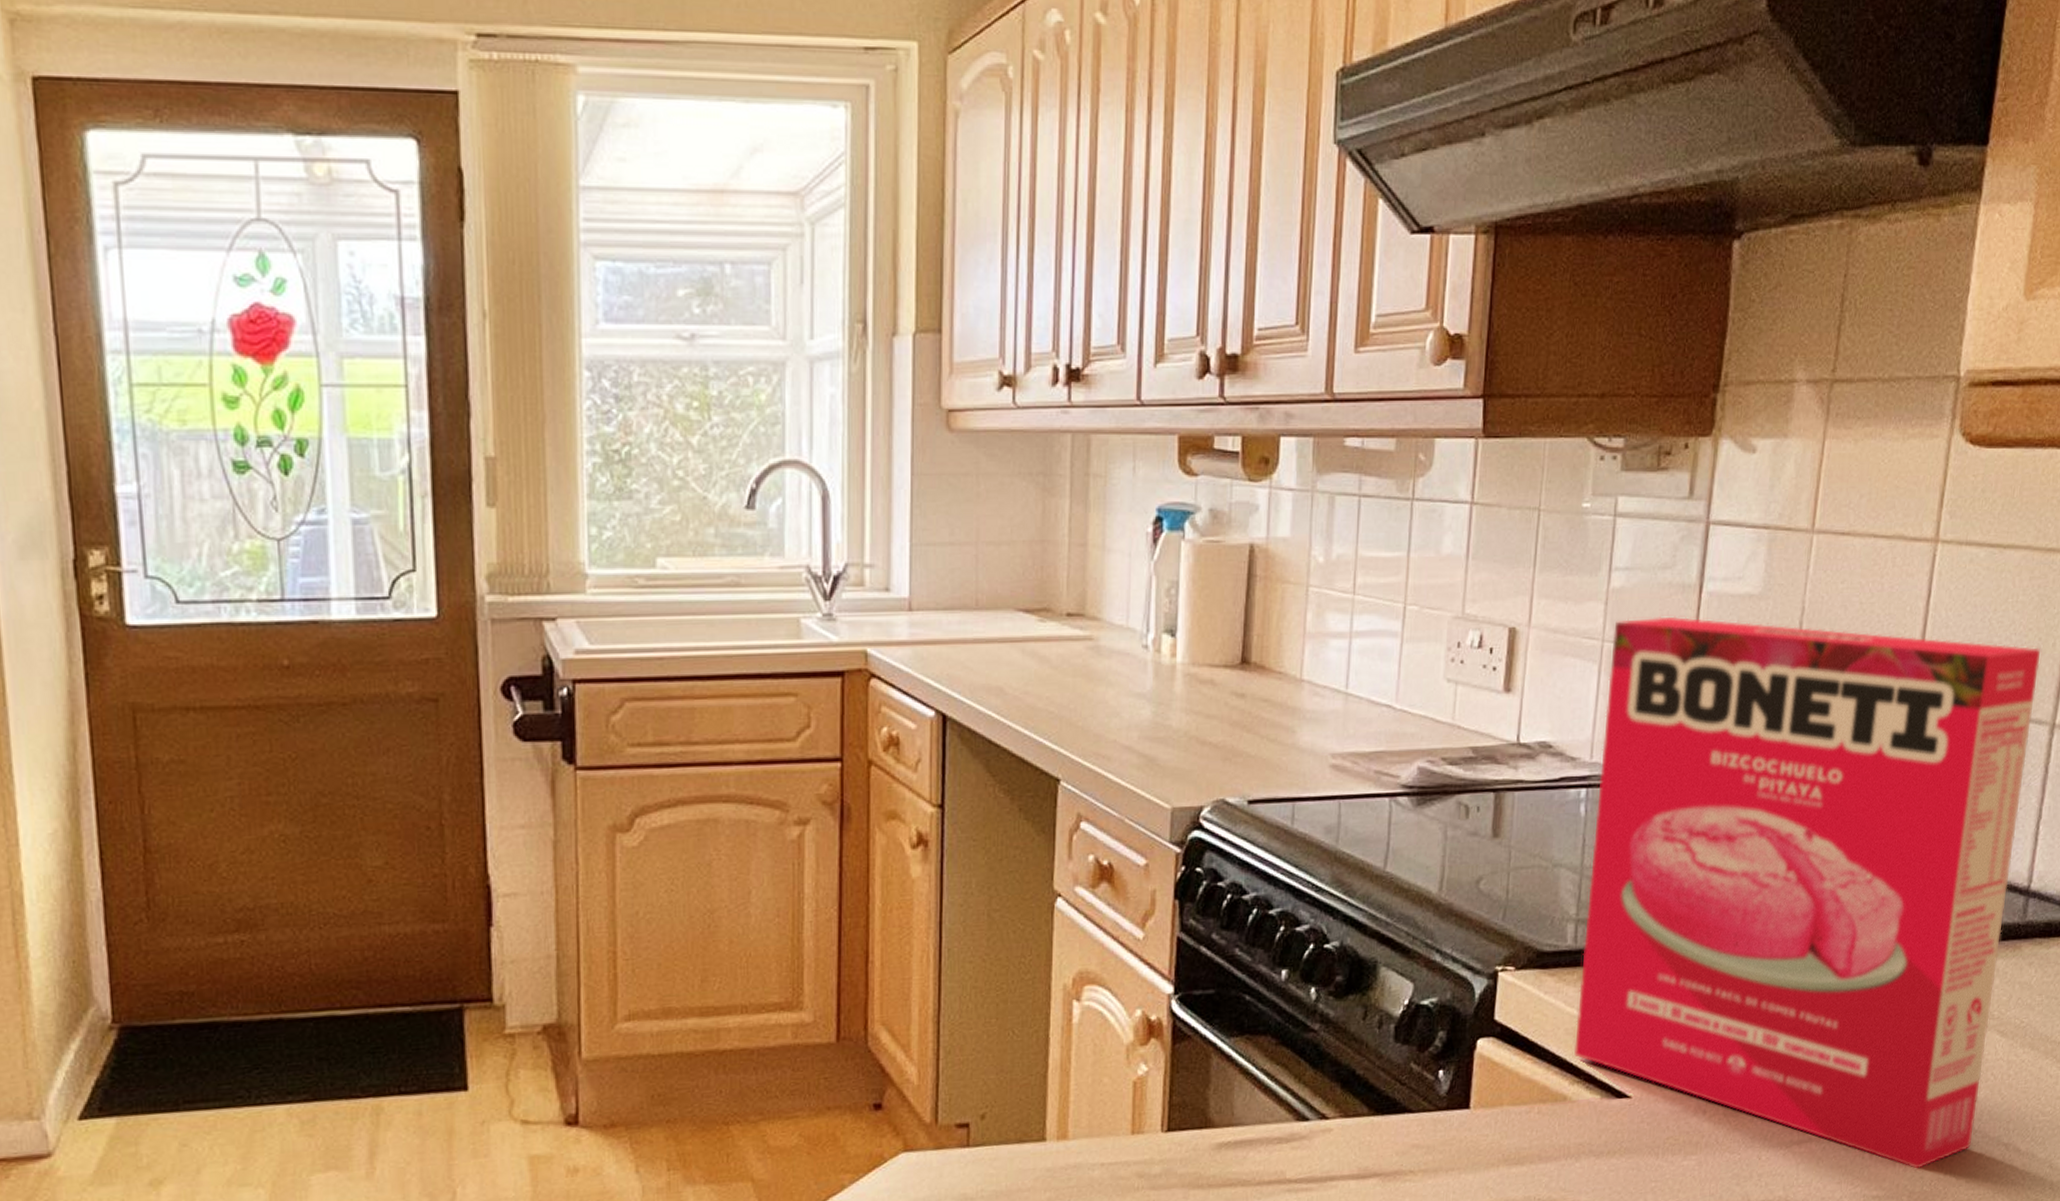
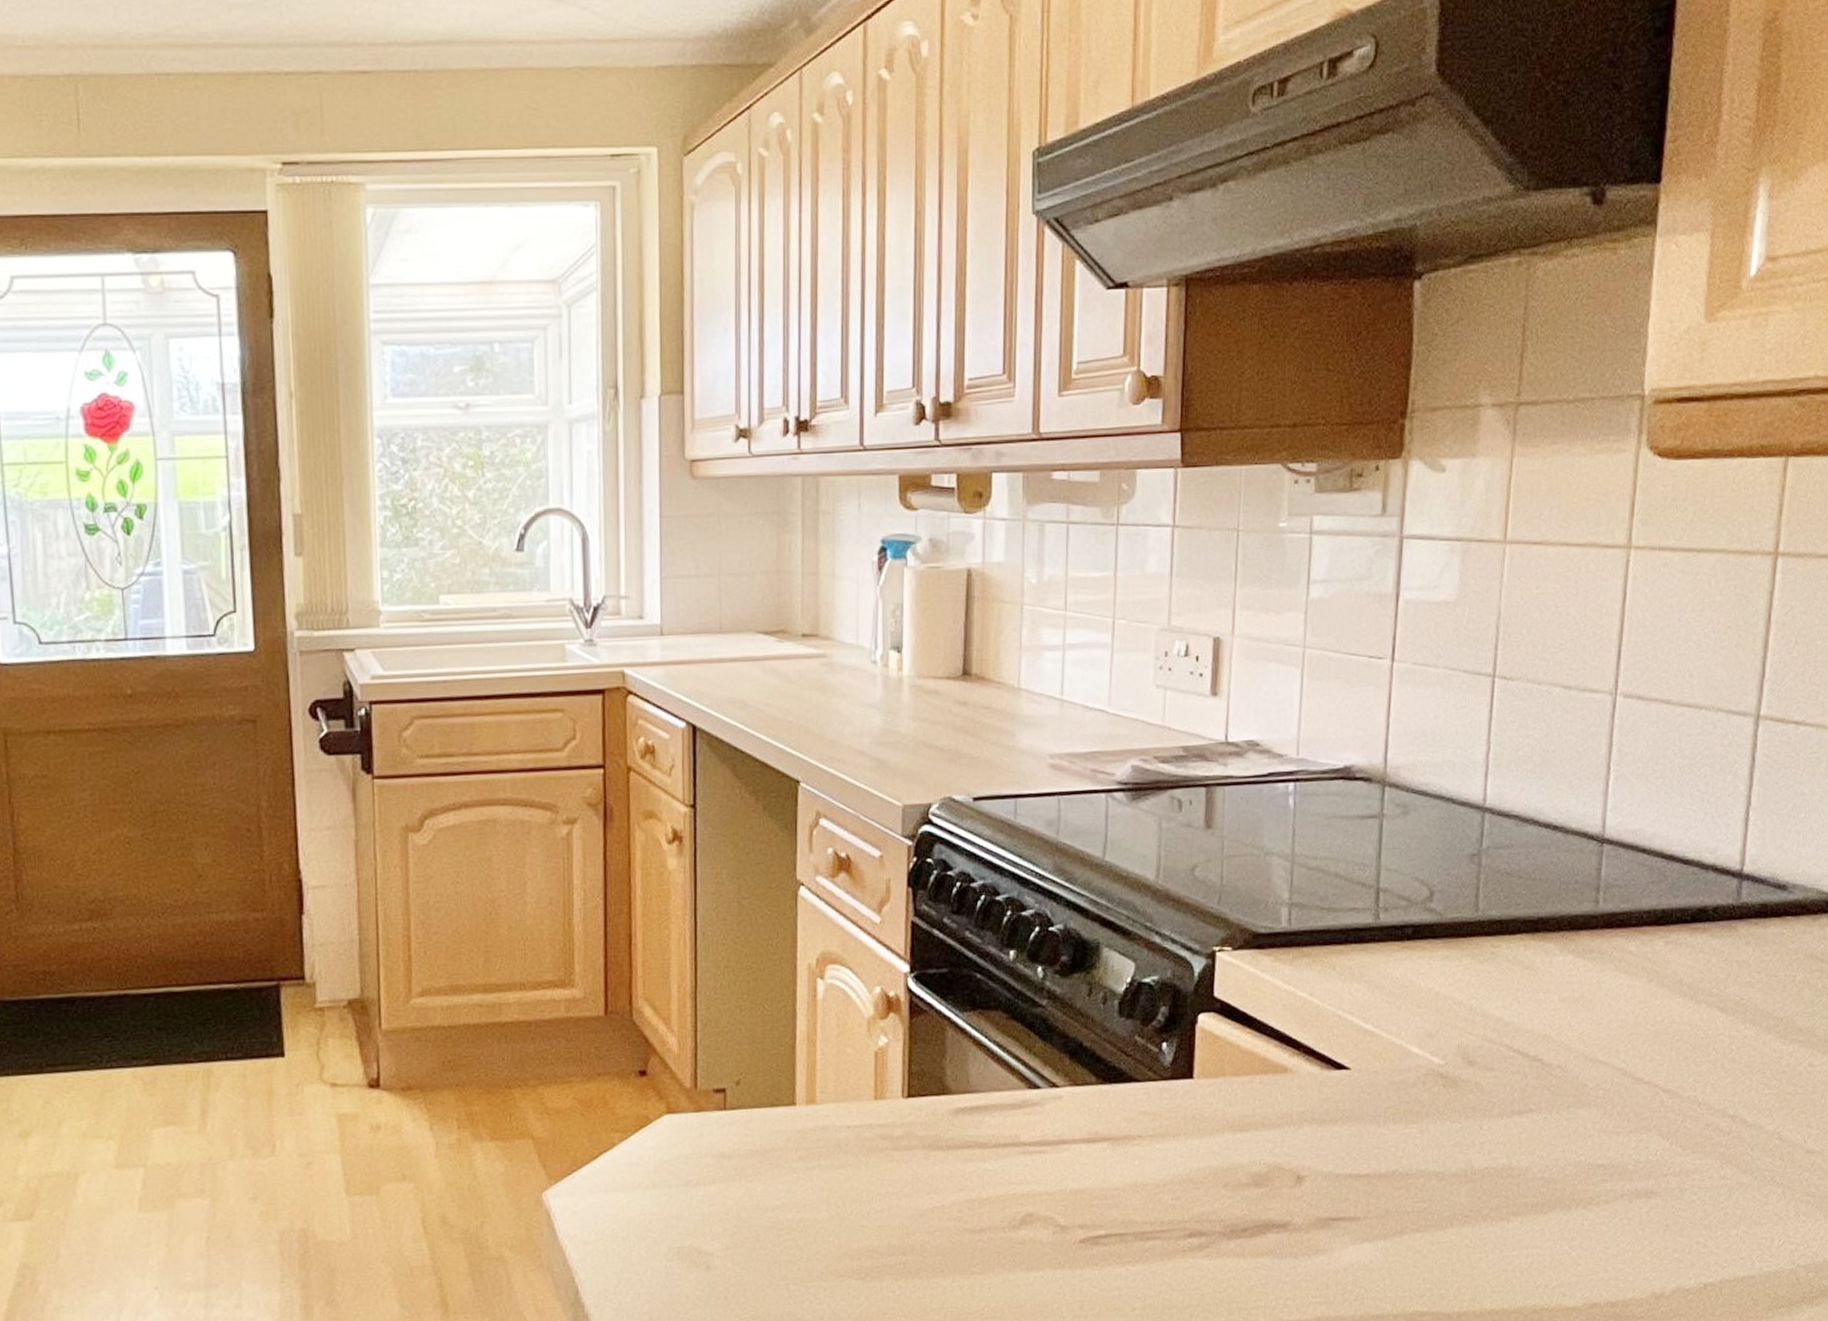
cereal box: present [1574,616,2041,1169] -> none [1293,623,1741,1140]

